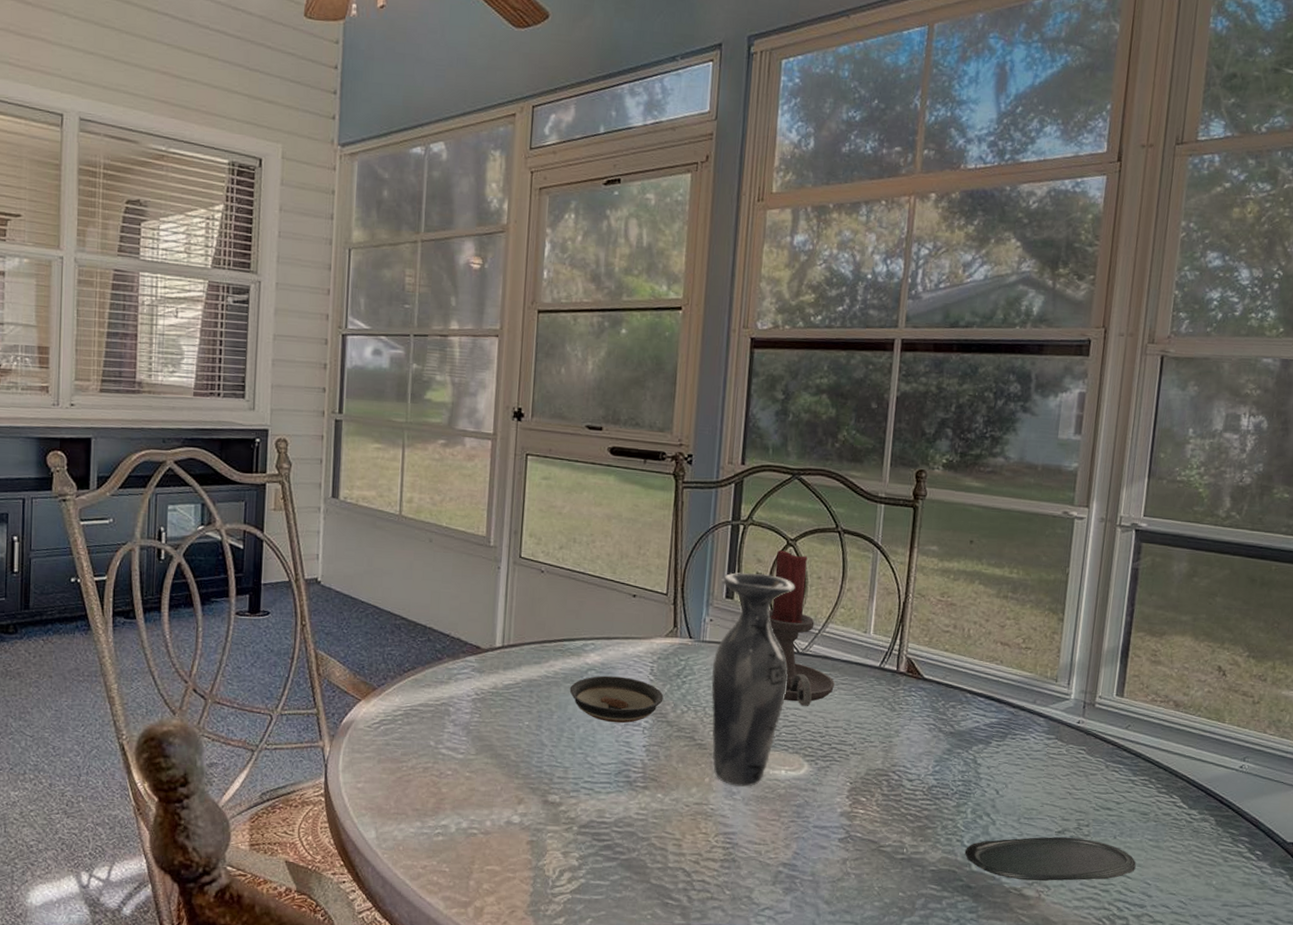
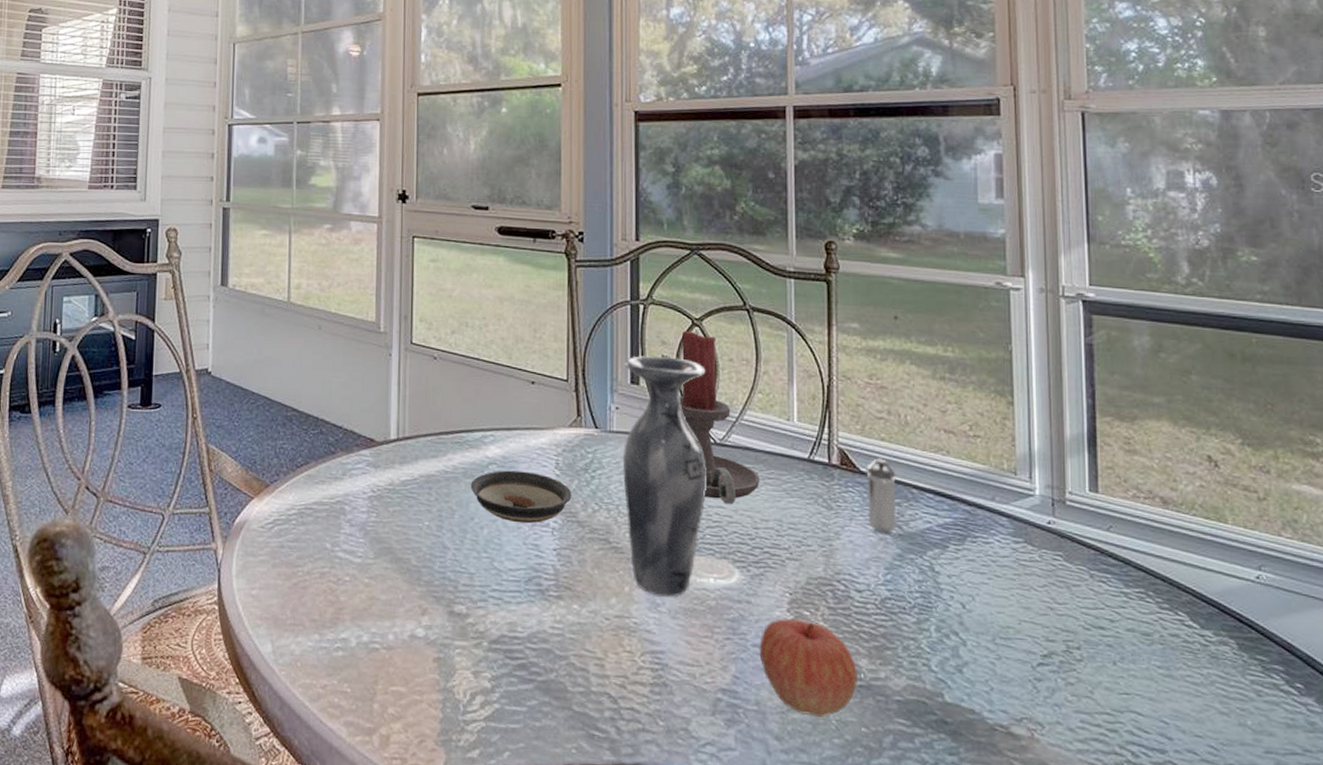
apple: none [818,804,901,885] -> present [759,618,857,717]
shaker: none [925,667,955,732] -> present [866,458,896,534]
oval tray: present [964,836,1136,882] -> none [934,661,1146,717]

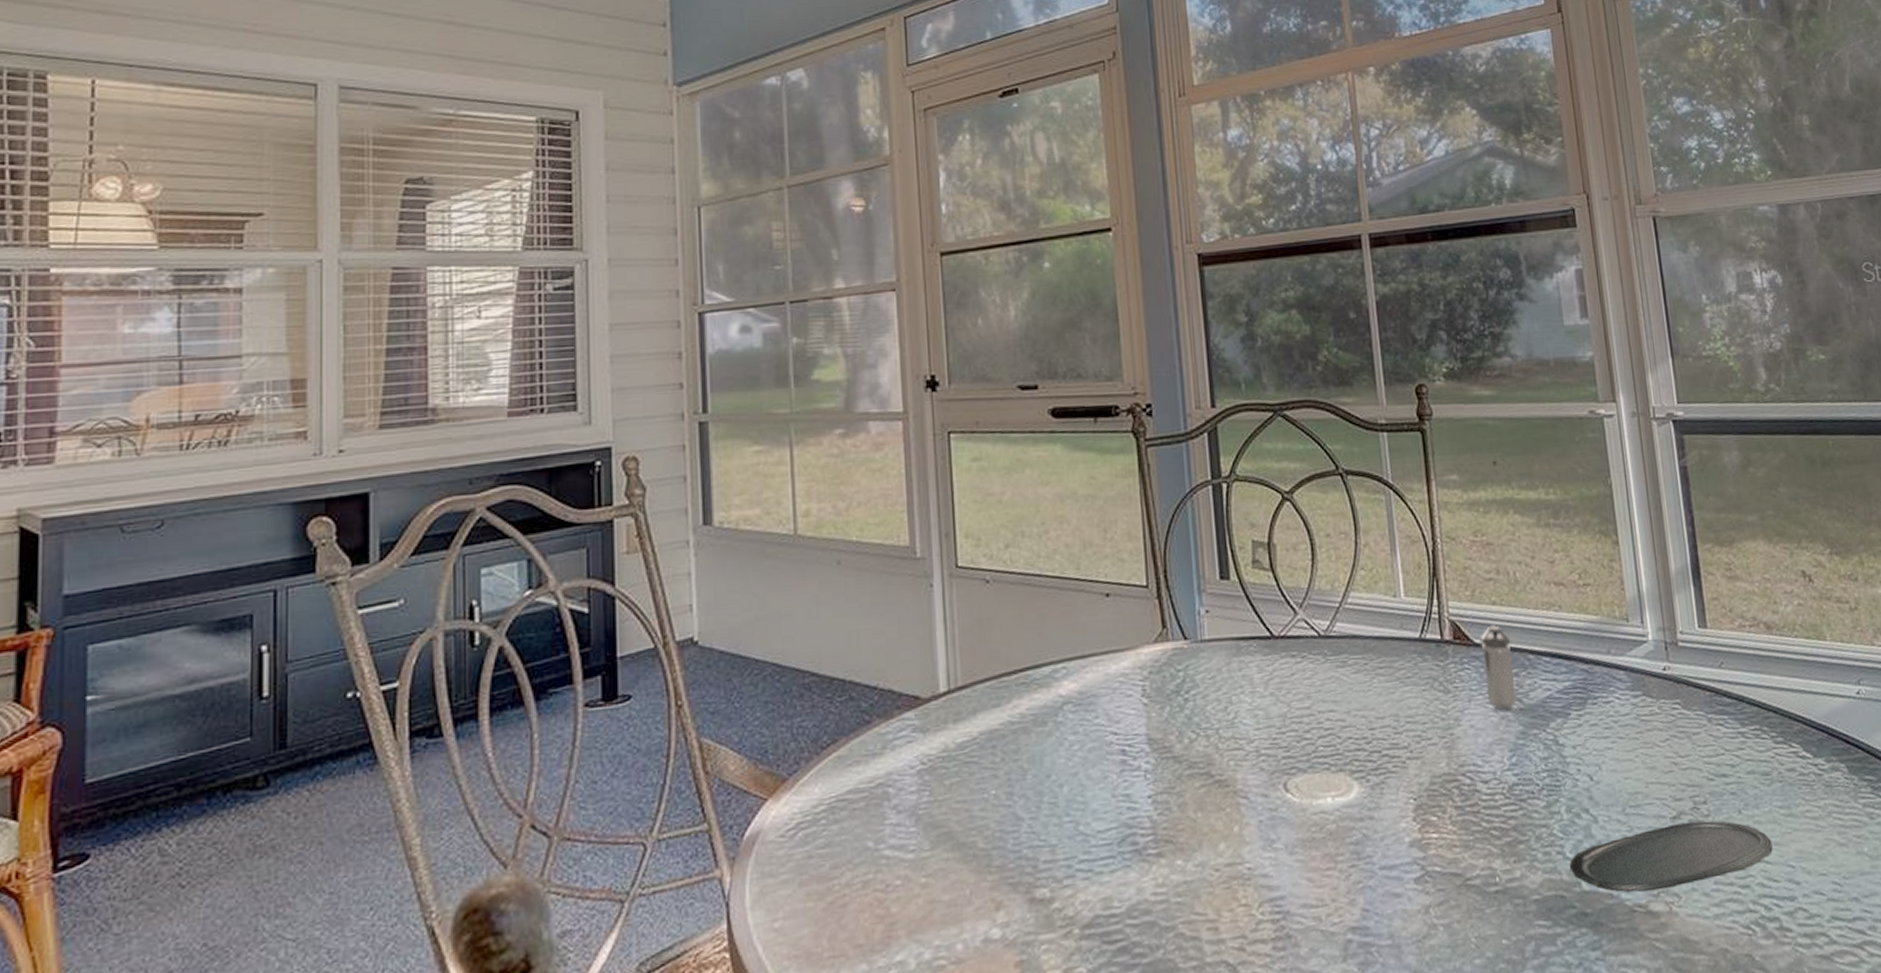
saucer: present [470,470,572,524] -> none [1042,705,1164,772]
vase: present [622,355,706,597] -> none [1211,541,1315,831]
candle holder: present [679,330,760,504] -> none [1272,505,1371,706]
apple: present [759,618,857,717] -> none [1387,827,1493,938]
oval tray: none [934,661,1146,717] -> present [1569,820,1773,893]

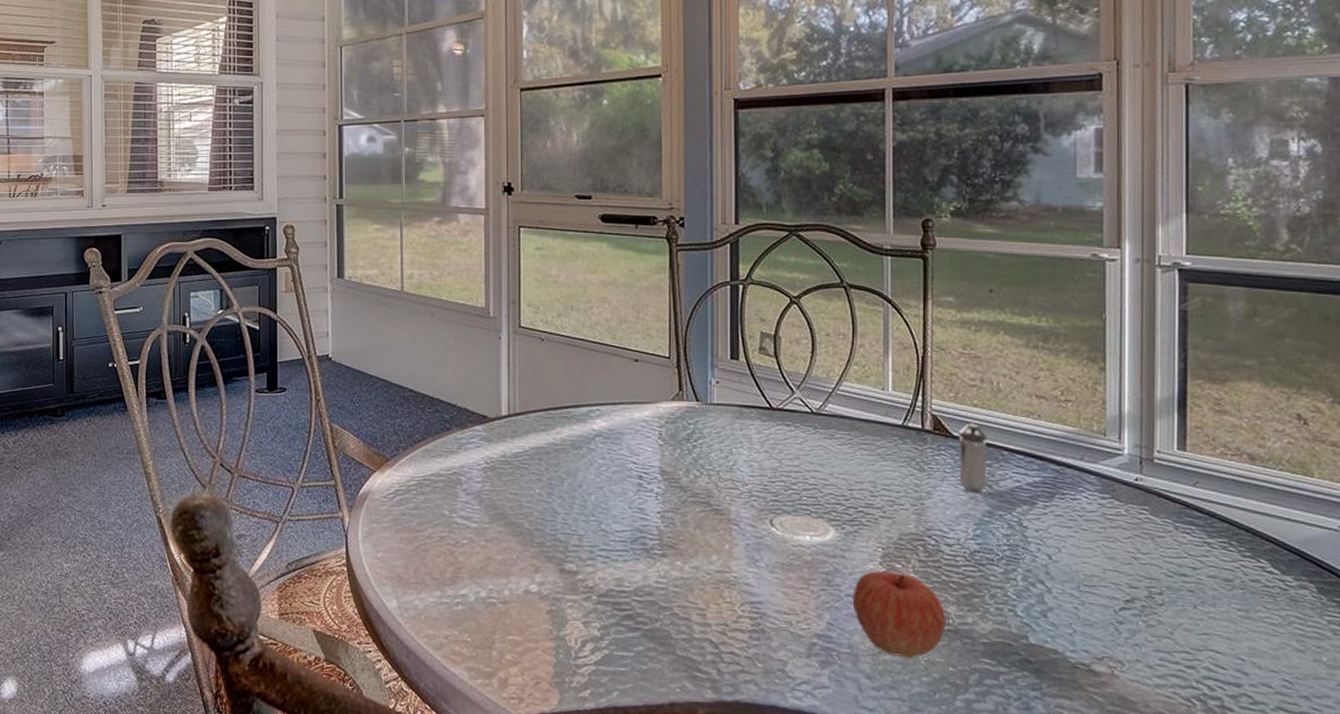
apple: none [1387,827,1493,938] -> present [852,571,946,658]
oval tray: present [1569,820,1773,893] -> none [1019,606,1225,656]

